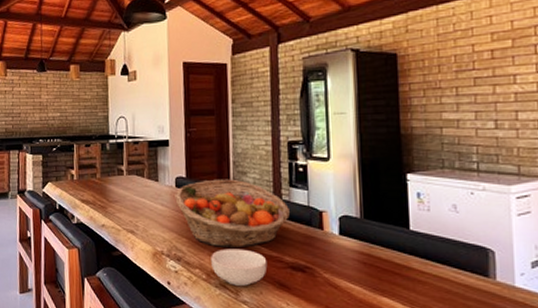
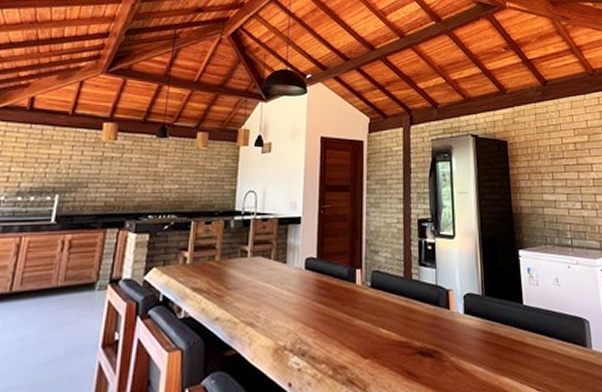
fruit basket: present [175,179,291,249] -> none [303,258,420,337]
cereal bowl: present [211,249,268,286] -> none [339,336,397,380]

